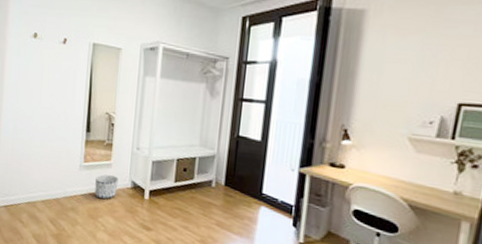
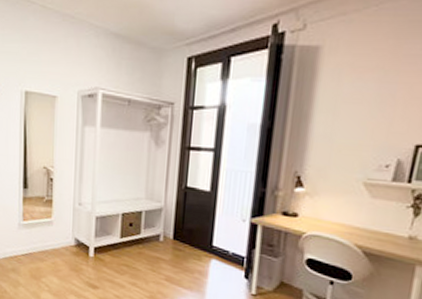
planter: present [94,174,118,200] -> none [36,232,61,259]

